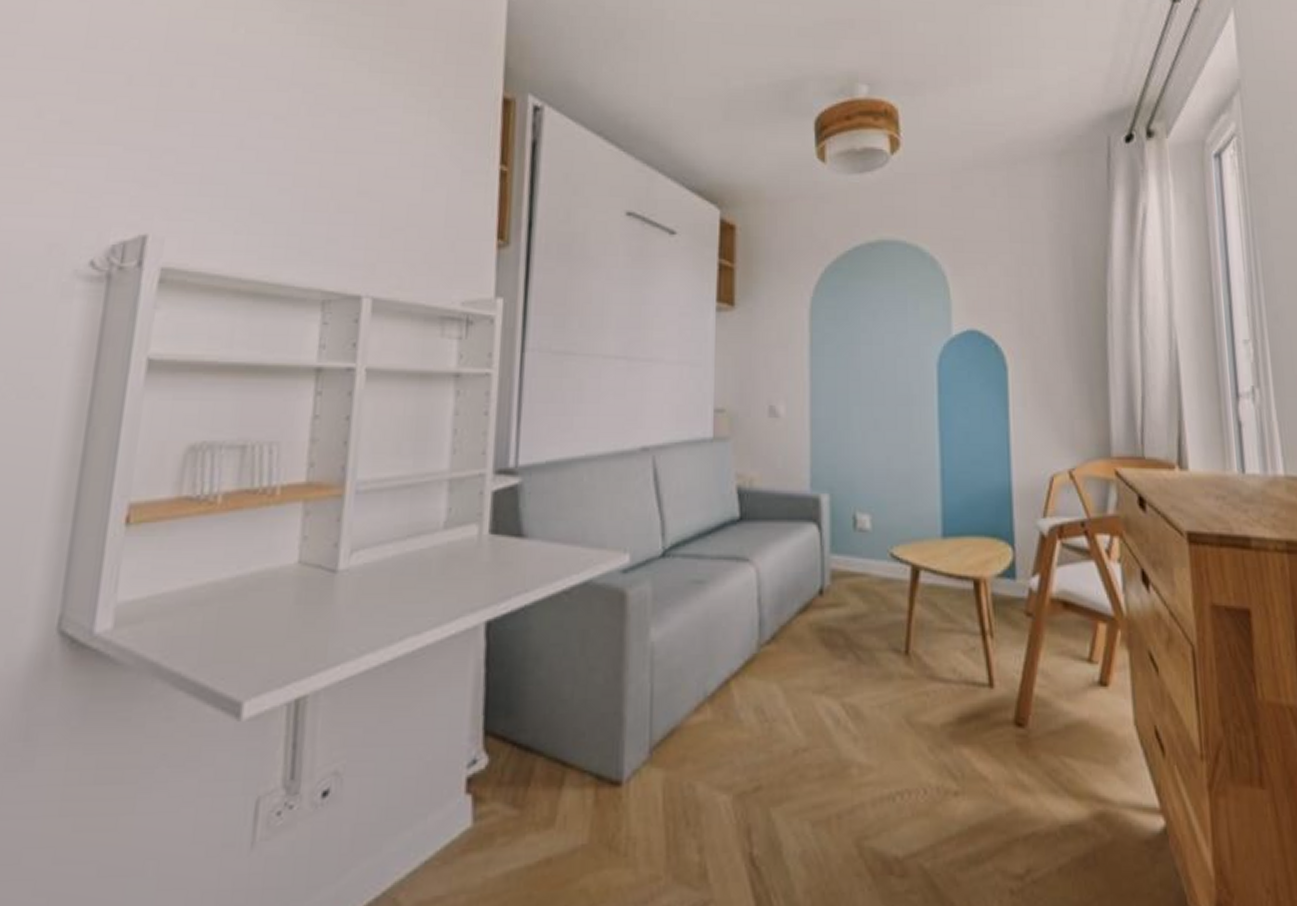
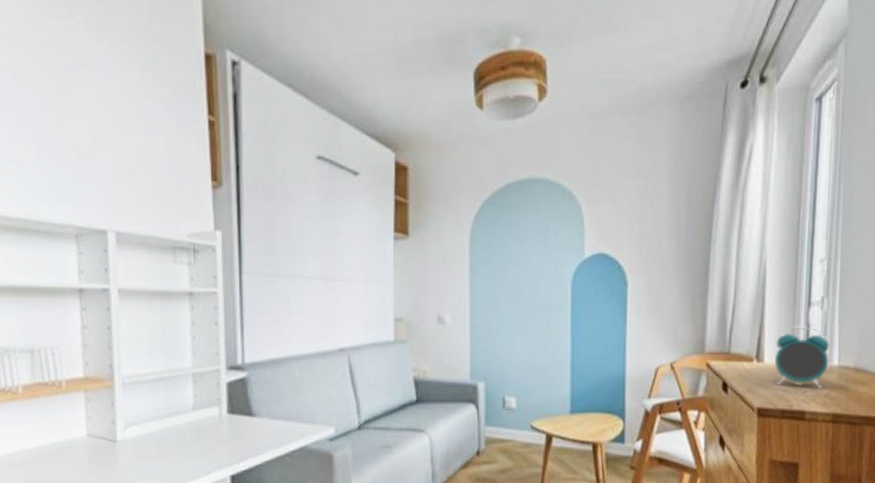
alarm clock: none [1201,424,1273,507] -> present [774,326,830,389]

